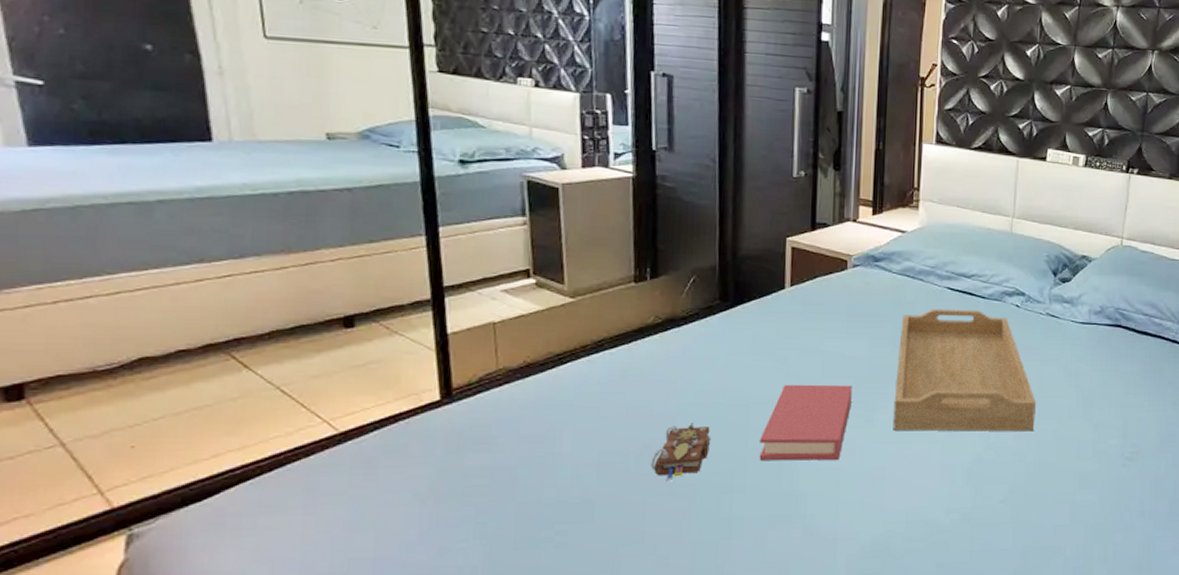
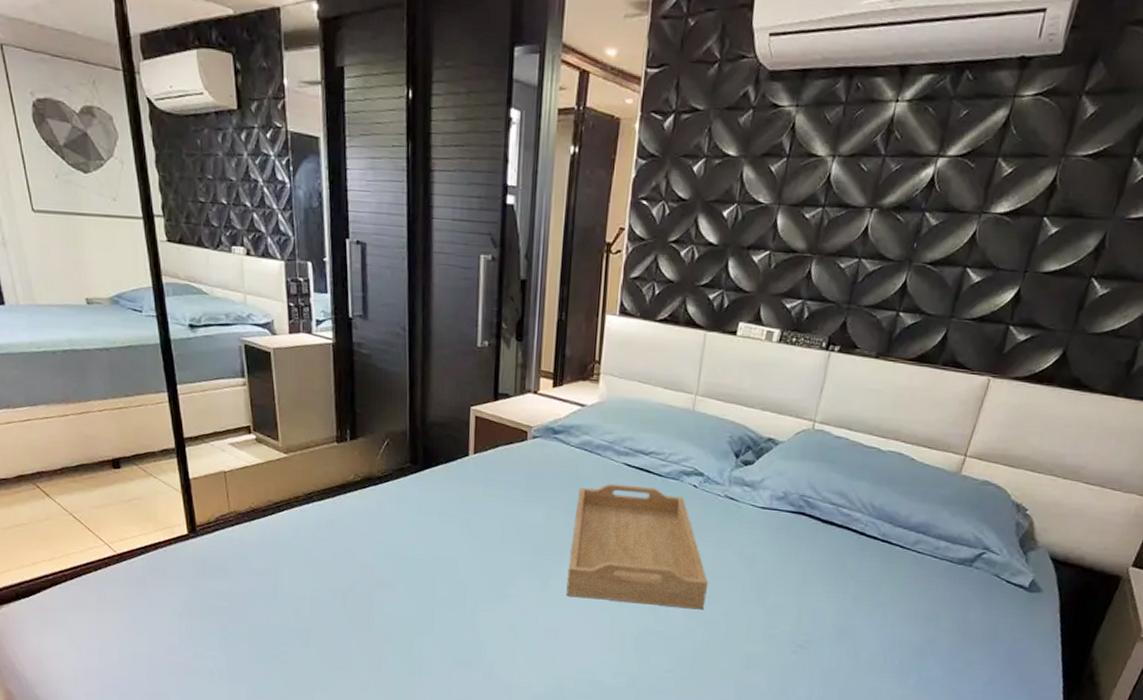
decorative book: present [651,423,712,480] -> none [354,572,404,619]
book: present [759,384,852,461] -> none [445,545,530,617]

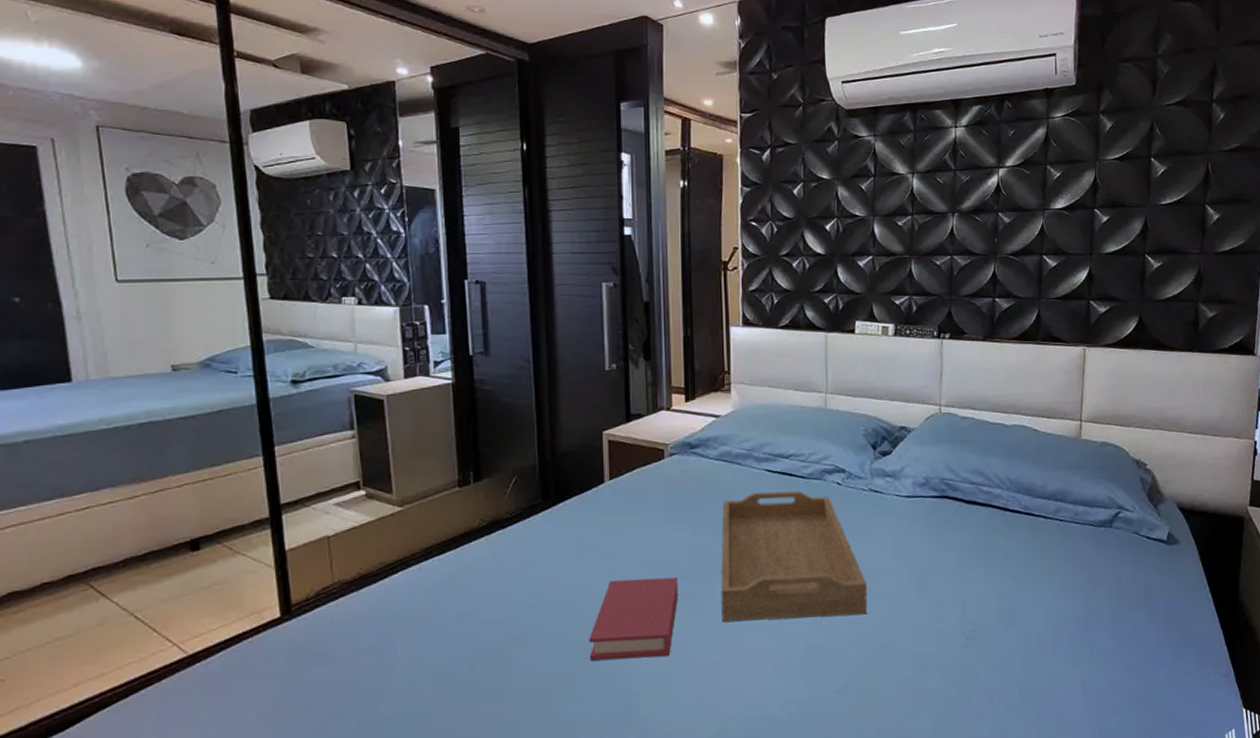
book: none [445,545,530,617] -> present [589,577,678,661]

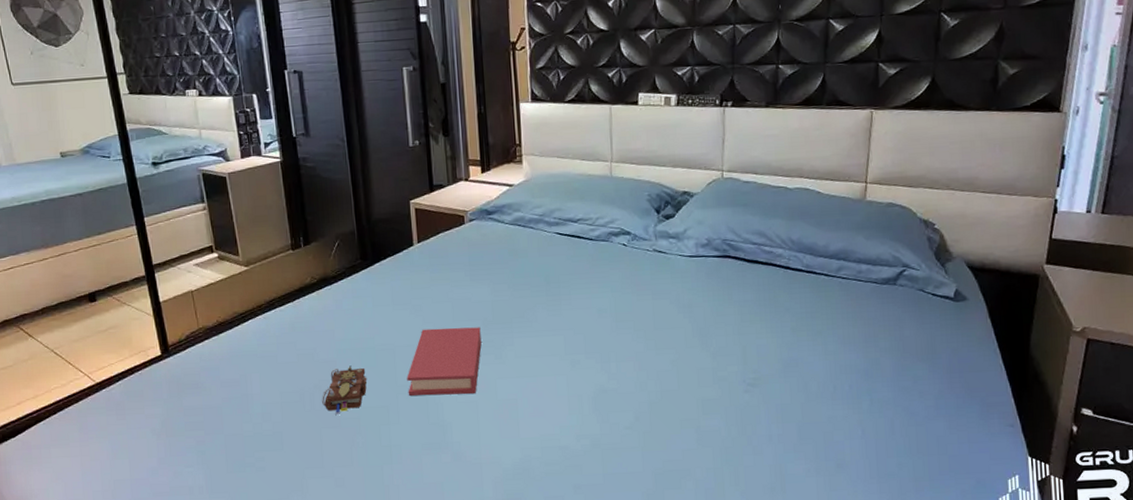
decorative book: none [484,625,541,687] -> present [322,365,367,415]
serving tray: present [720,491,868,622] -> none [517,252,653,366]

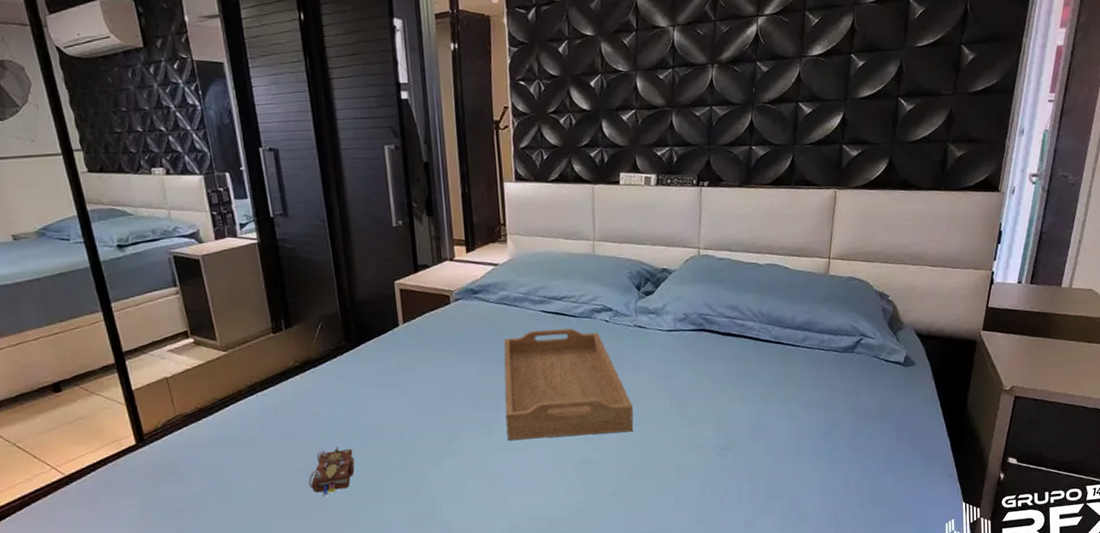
book: present [407,327,482,396] -> none [395,404,469,474]
serving tray: none [517,252,653,366] -> present [503,328,634,440]

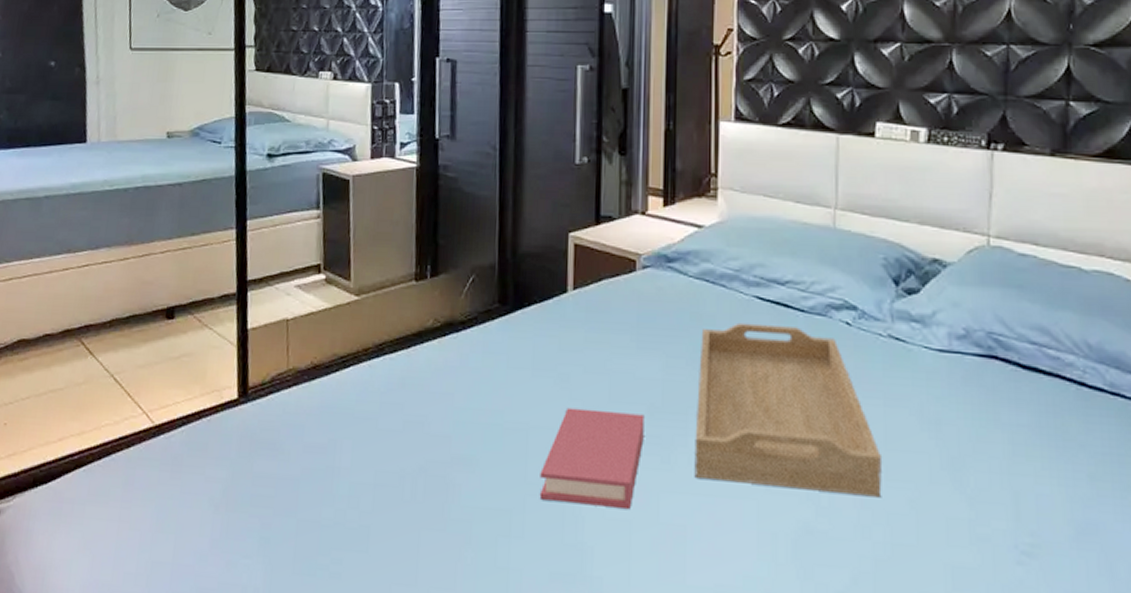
decorative book: present [308,447,355,496] -> none [426,445,489,513]
book: none [395,404,469,474] -> present [539,407,644,509]

